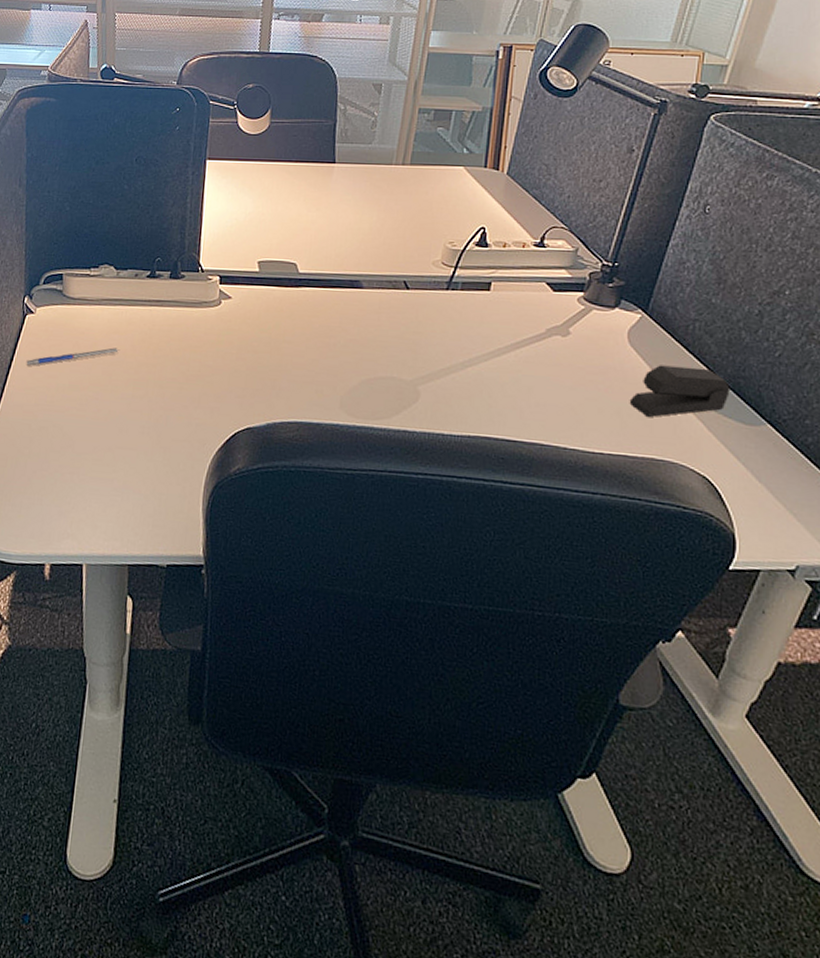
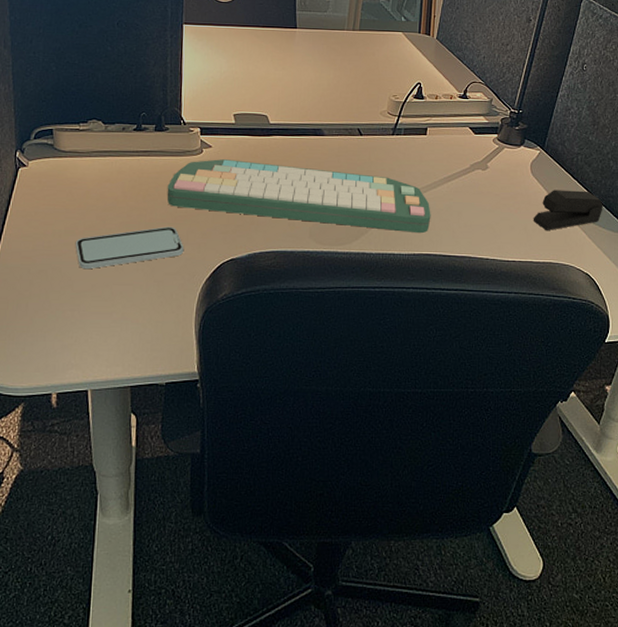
pen: present [26,347,120,367] -> none [21,195,112,216]
smartphone: none [78,386,195,430] -> present [75,226,184,270]
computer keyboard: none [179,312,493,412] -> present [167,159,431,234]

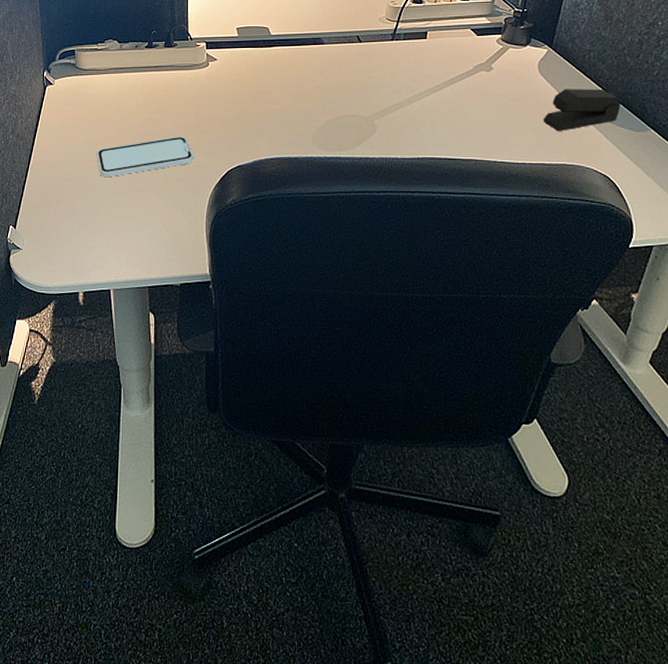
computer keyboard: present [167,159,431,234] -> none [177,71,434,137]

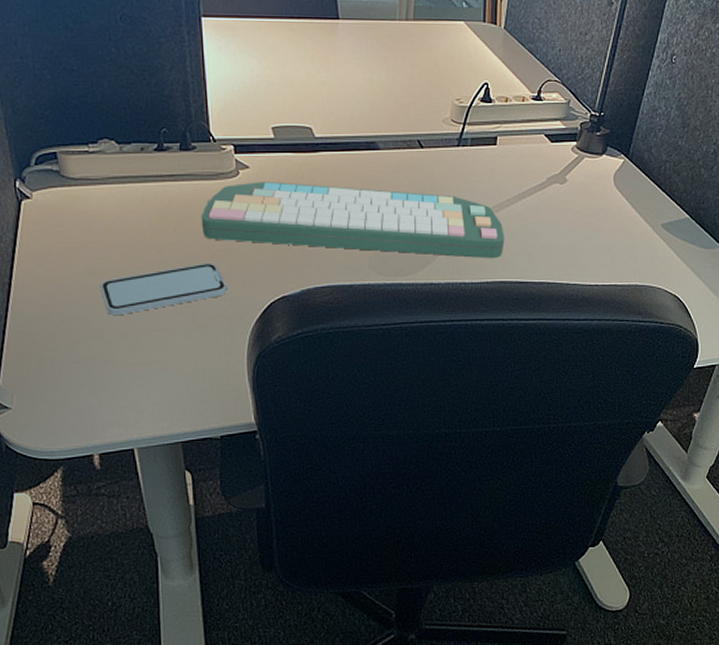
computer keyboard: none [177,71,434,137] -> present [201,182,505,259]
stapler: present [543,89,621,131] -> none [617,203,693,249]

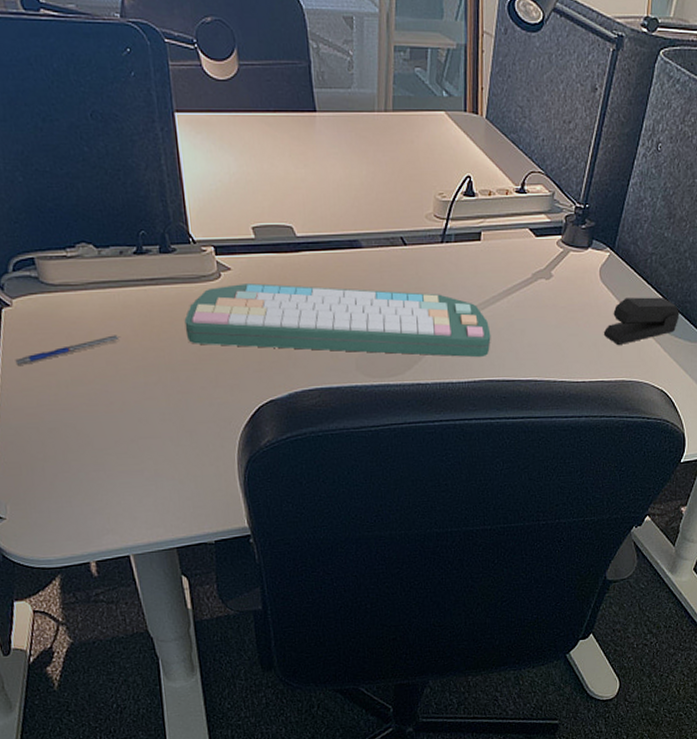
pen: none [31,229,137,257] -> present [15,335,121,367]
smartphone: present [99,263,228,316] -> none [86,368,215,424]
stapler: none [617,203,693,249] -> present [603,297,680,345]

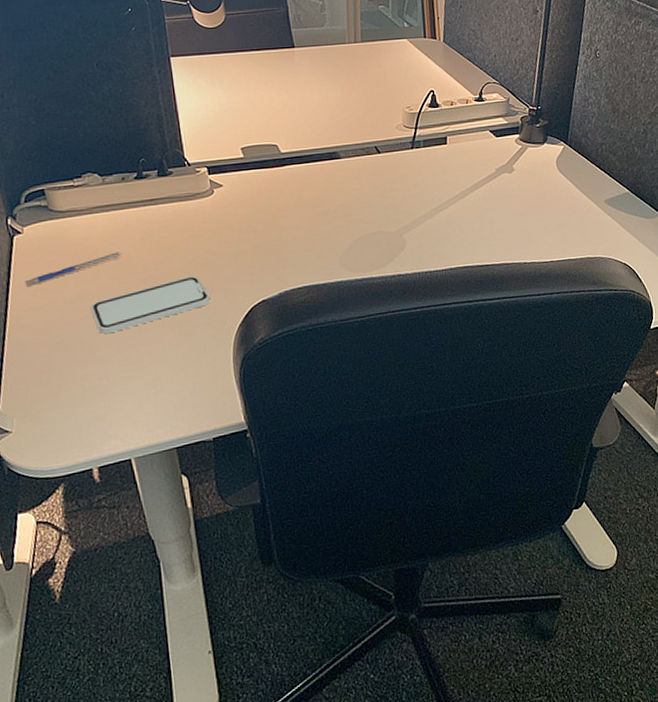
smartphone: none [86,368,215,424] -> present [90,276,211,334]
computer keyboard: present [184,283,491,358] -> none [181,193,463,255]
stapler: present [603,297,680,345] -> none [565,180,633,226]

